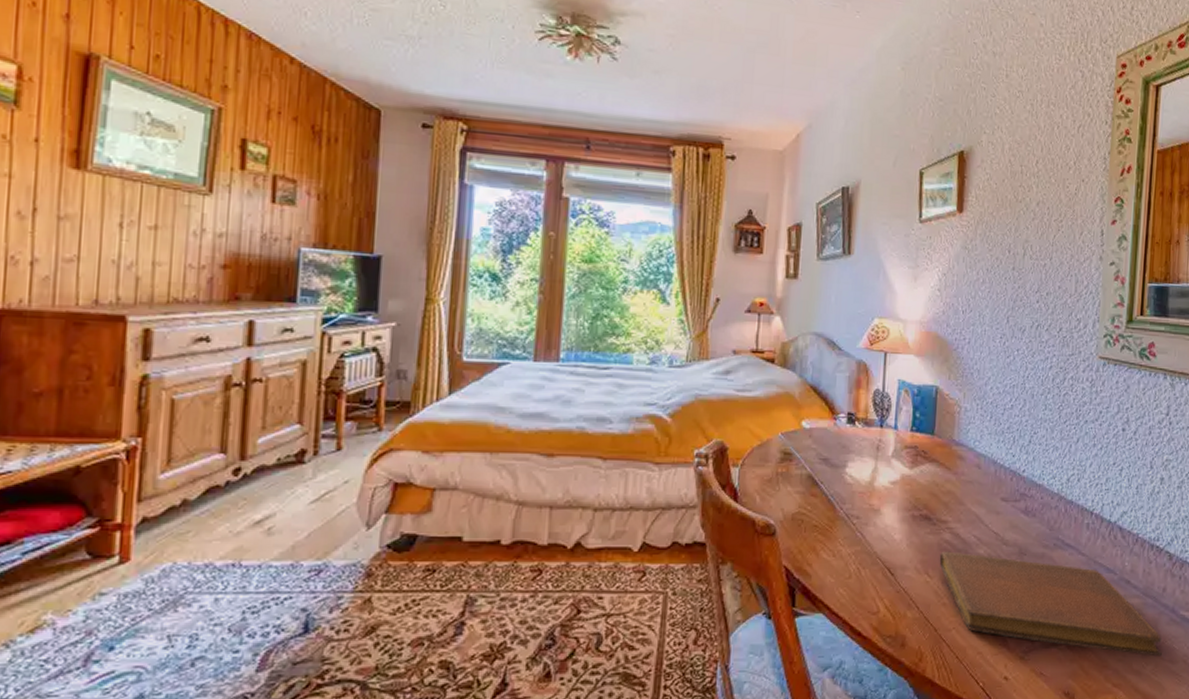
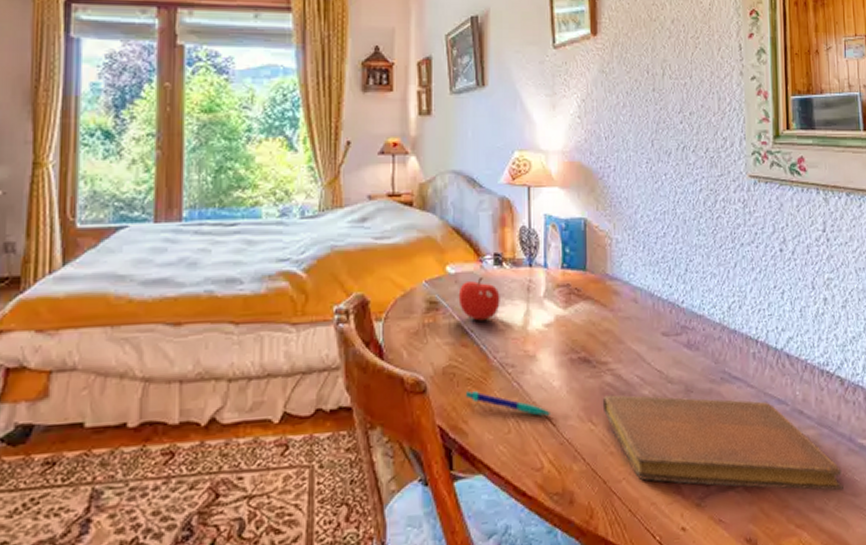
fruit: none [811,433,851,474] -> present [458,276,500,321]
pen: none [811,536,891,565] -> present [465,390,552,416]

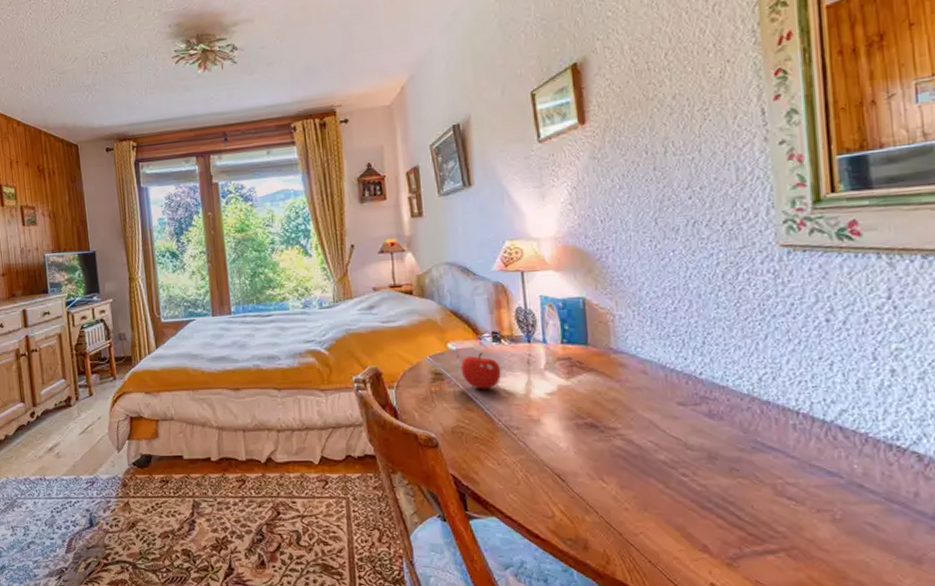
pen: present [465,390,552,416] -> none [474,447,560,472]
notebook: present [602,394,843,491] -> none [613,457,925,569]

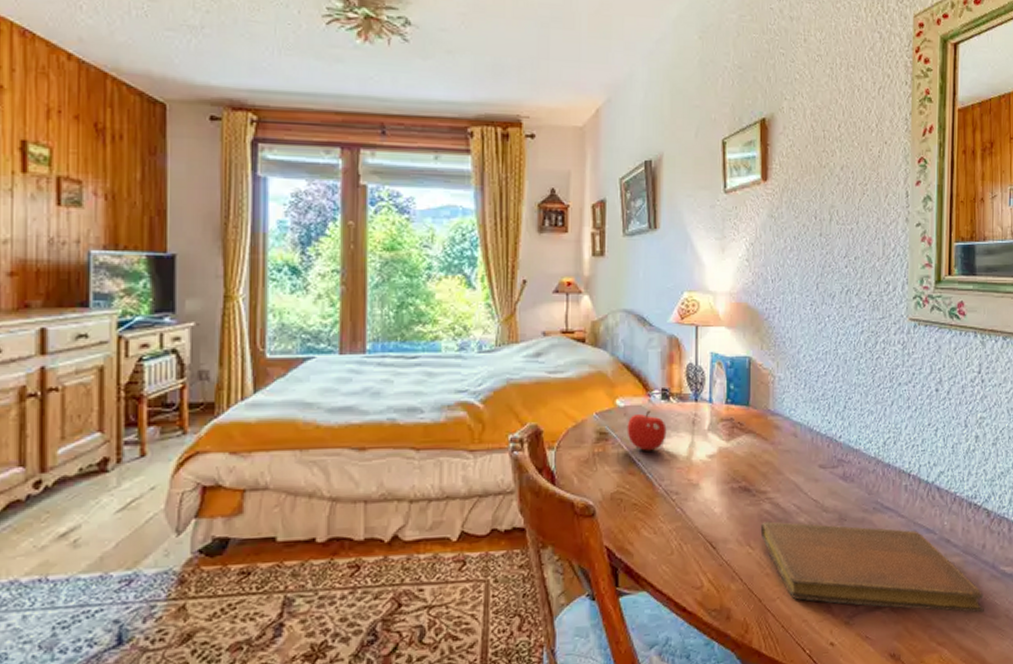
notebook: none [613,457,925,569] -> present [760,521,984,613]

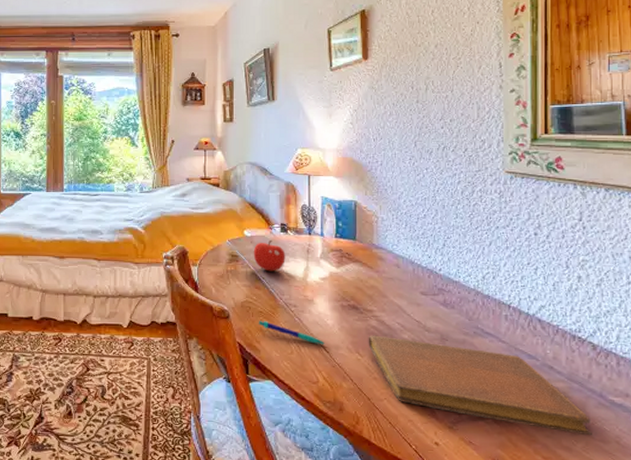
pen: none [631,514,712,539] -> present [258,320,326,344]

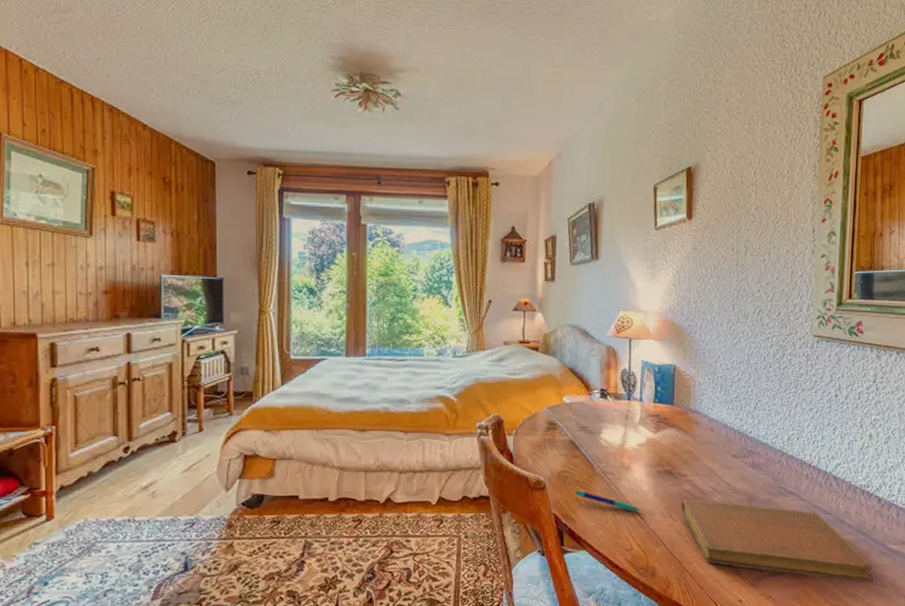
fruit: present [253,239,286,272] -> none [571,406,604,439]

